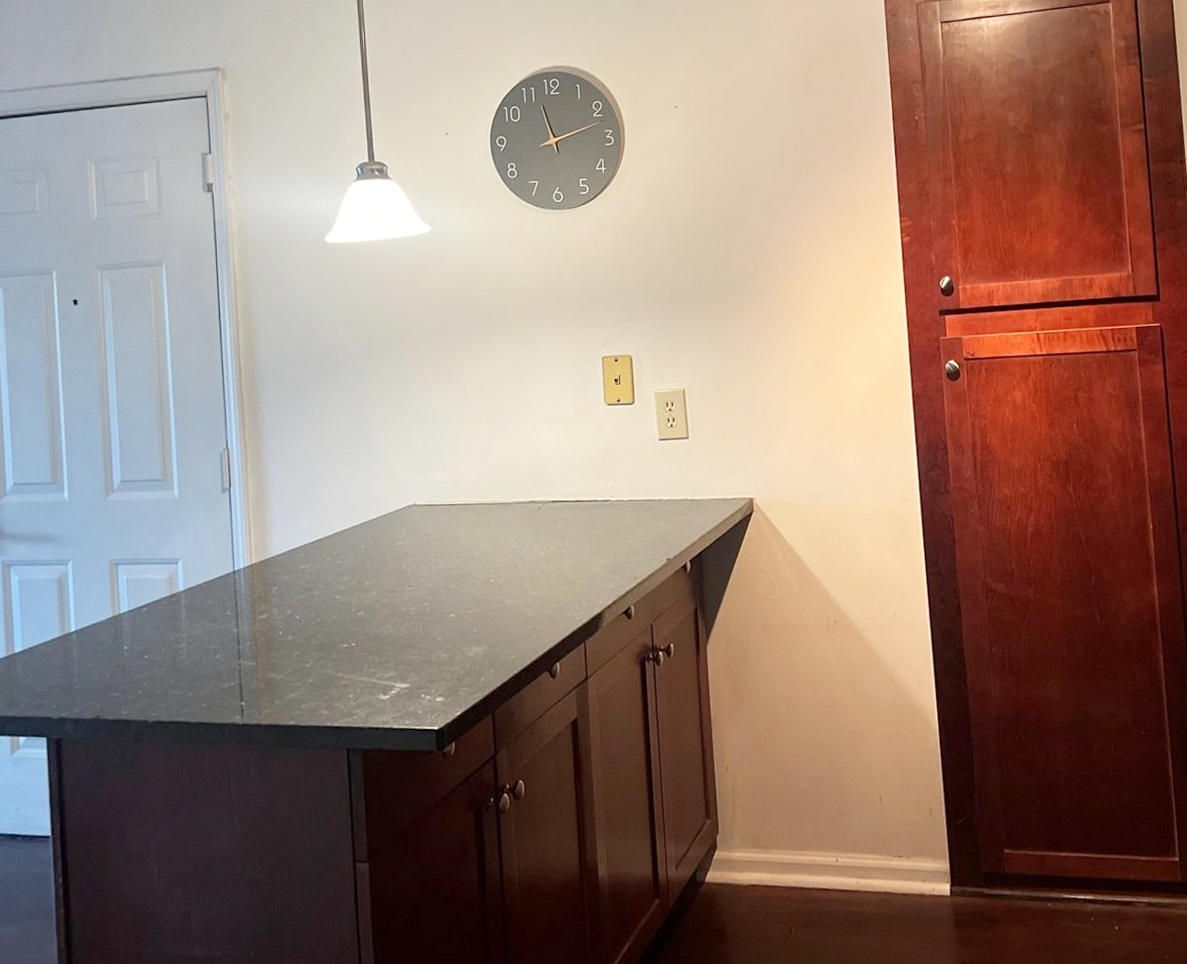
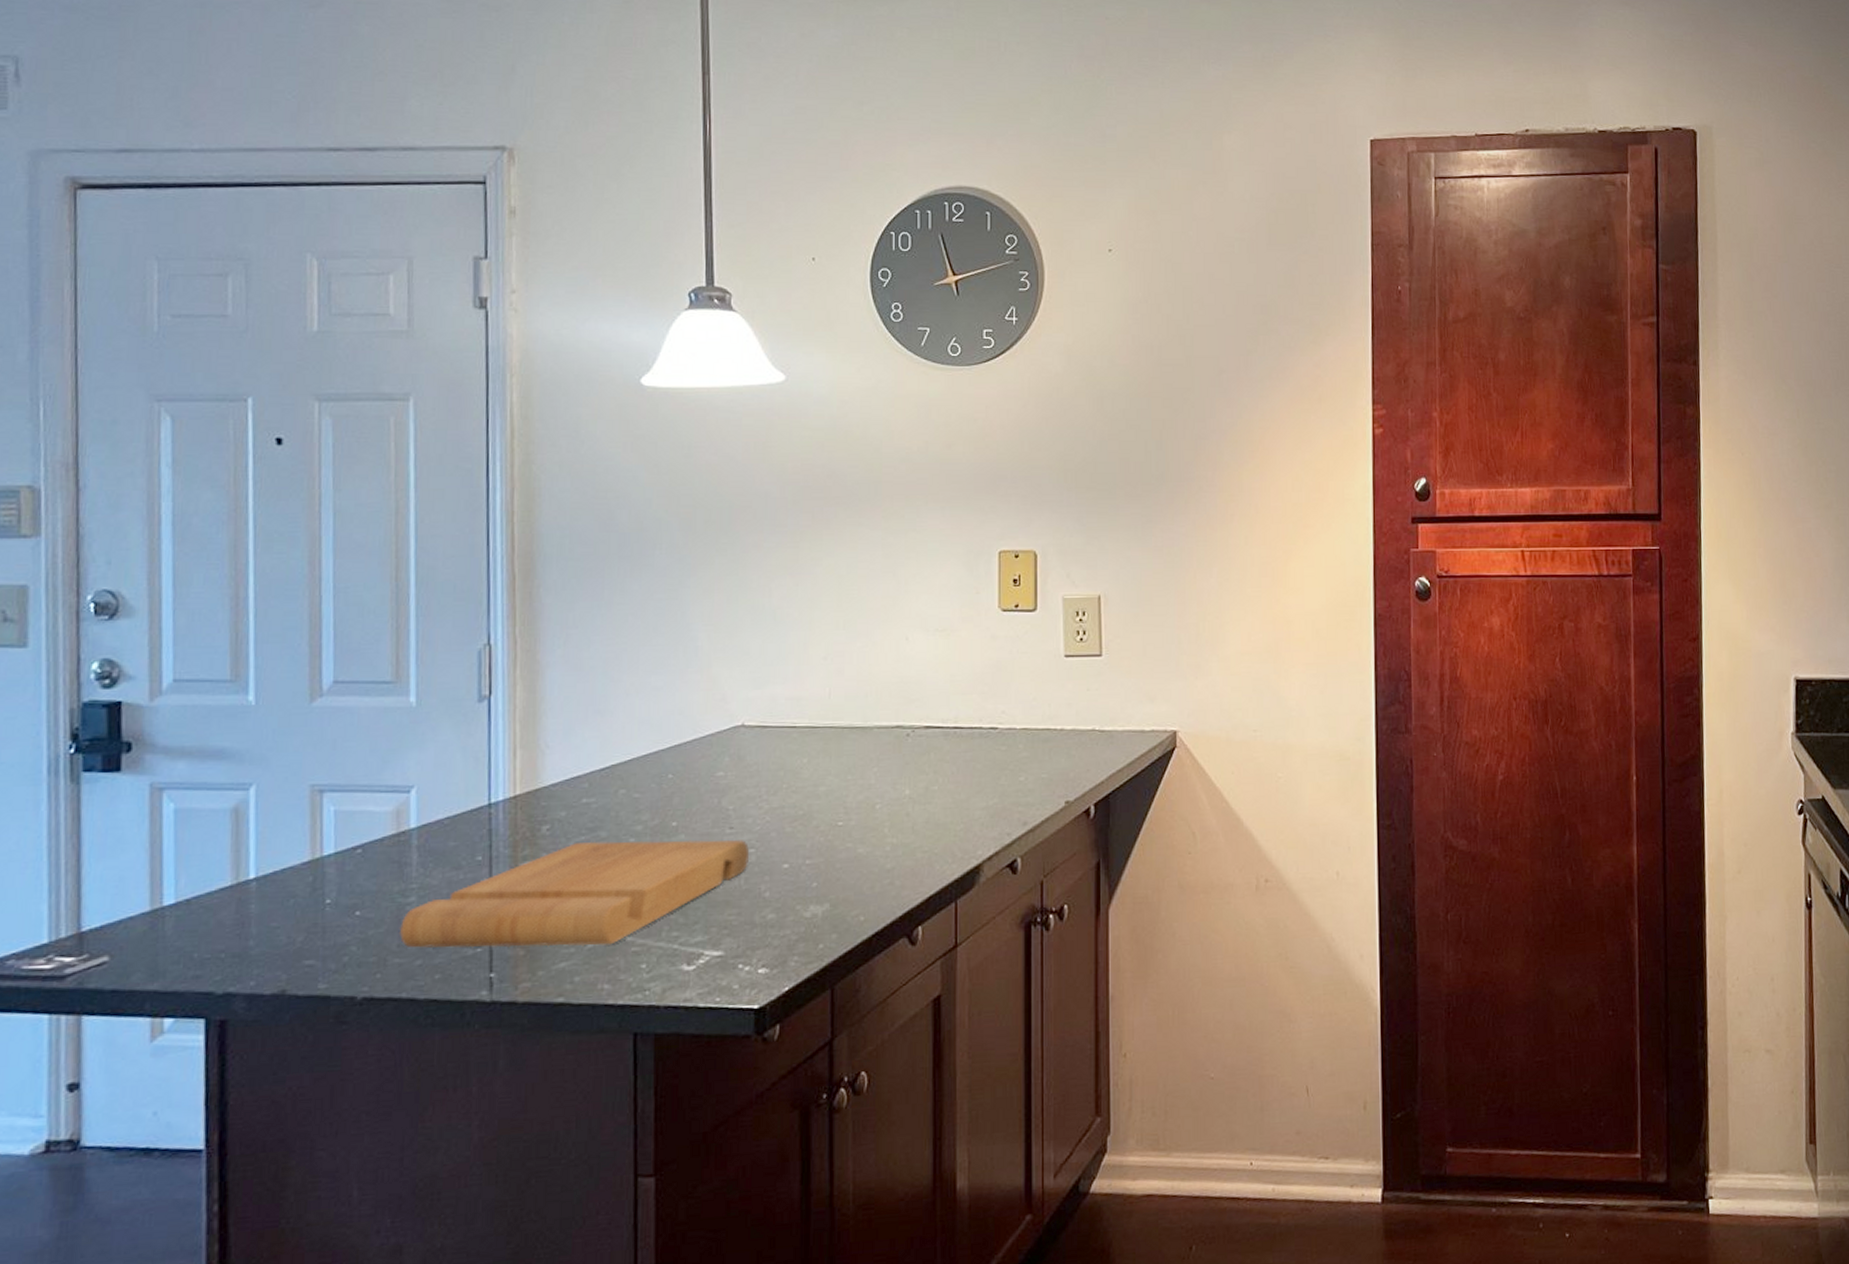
cutting board: none [176,595,424,683] -> present [400,839,749,948]

